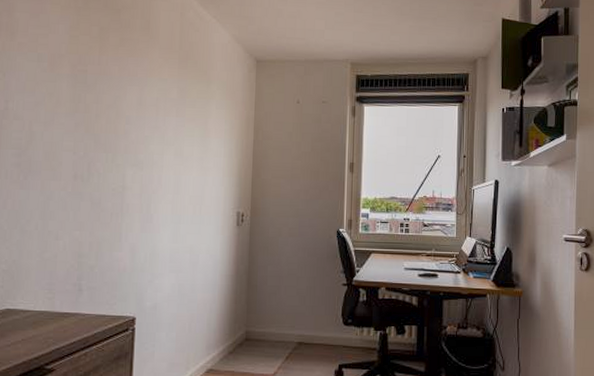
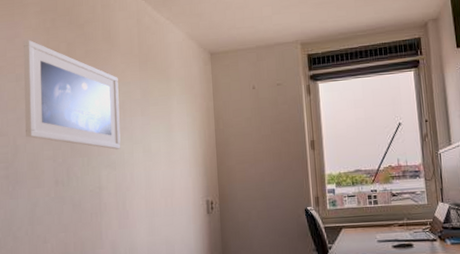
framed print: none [44,17,154,149] -> present [24,39,121,150]

